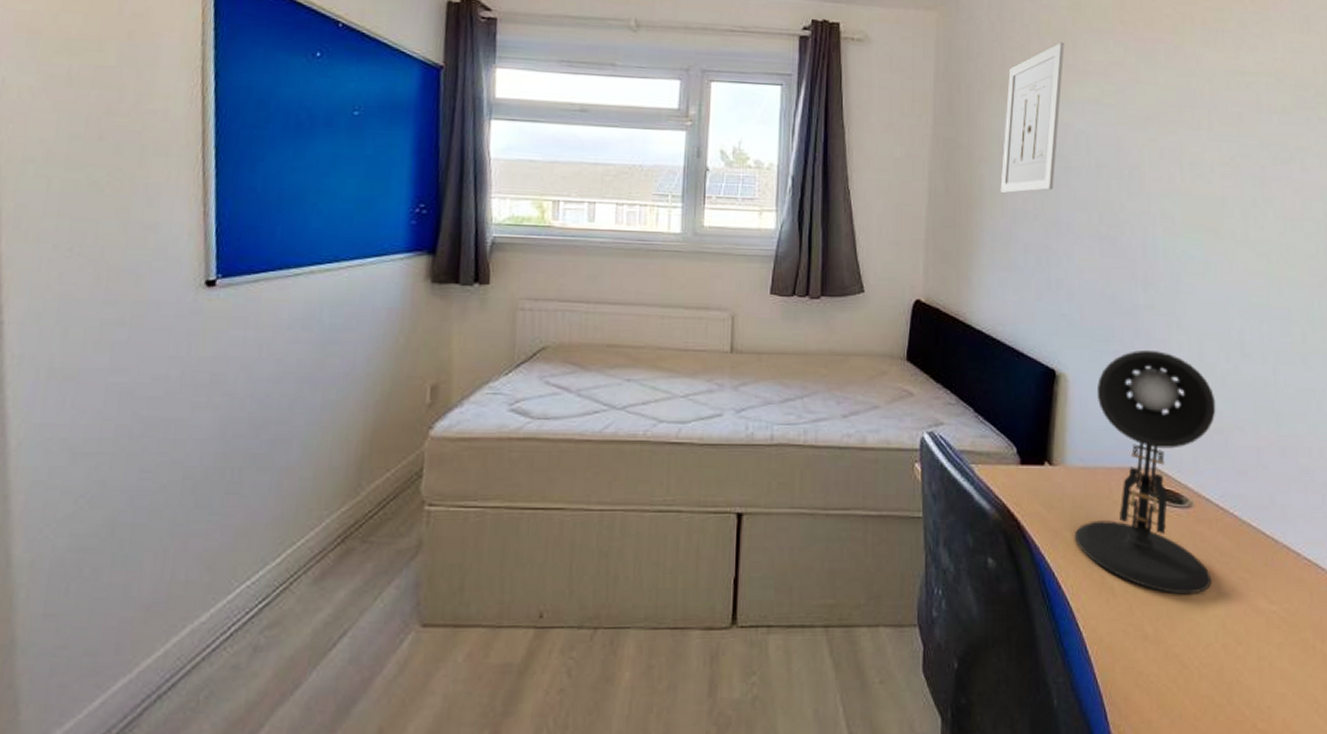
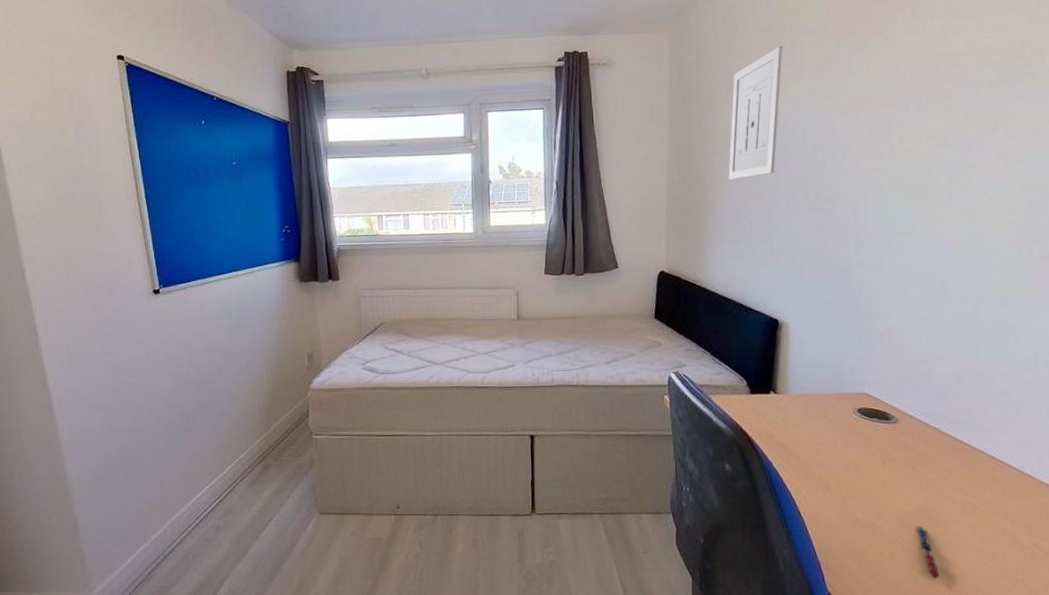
desk lamp: present [1075,350,1216,595] -> none [797,300,920,489]
pen: none [1214,643,1244,715] -> present [915,526,940,579]

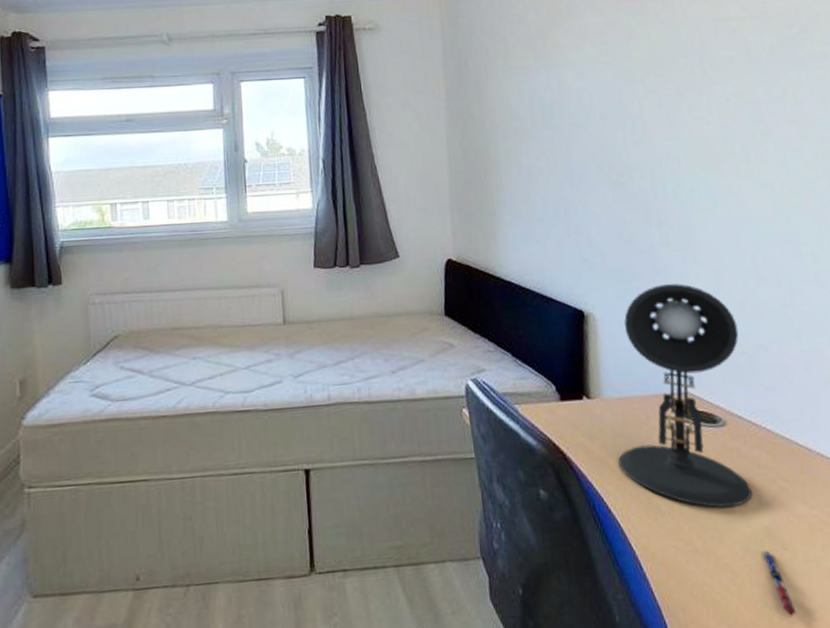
wall art: present [728,45,783,181] -> none [510,10,563,154]
desk lamp: none [797,300,920,489] -> present [618,283,752,508]

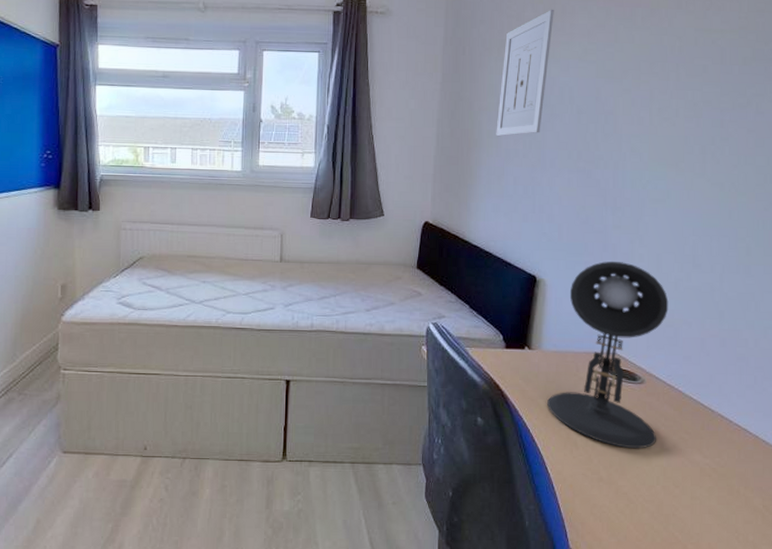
wall art: none [510,10,563,154] -> present [496,9,554,137]
pen: present [761,550,797,616] -> none [656,486,677,539]

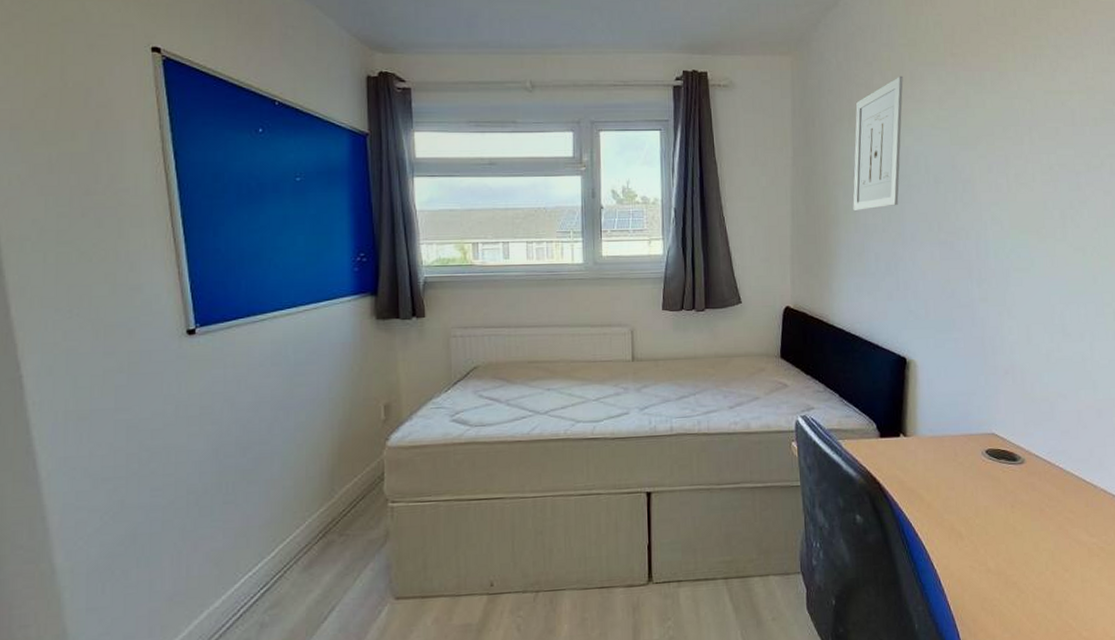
desk lamp: present [547,261,669,449] -> none [927,336,1043,534]

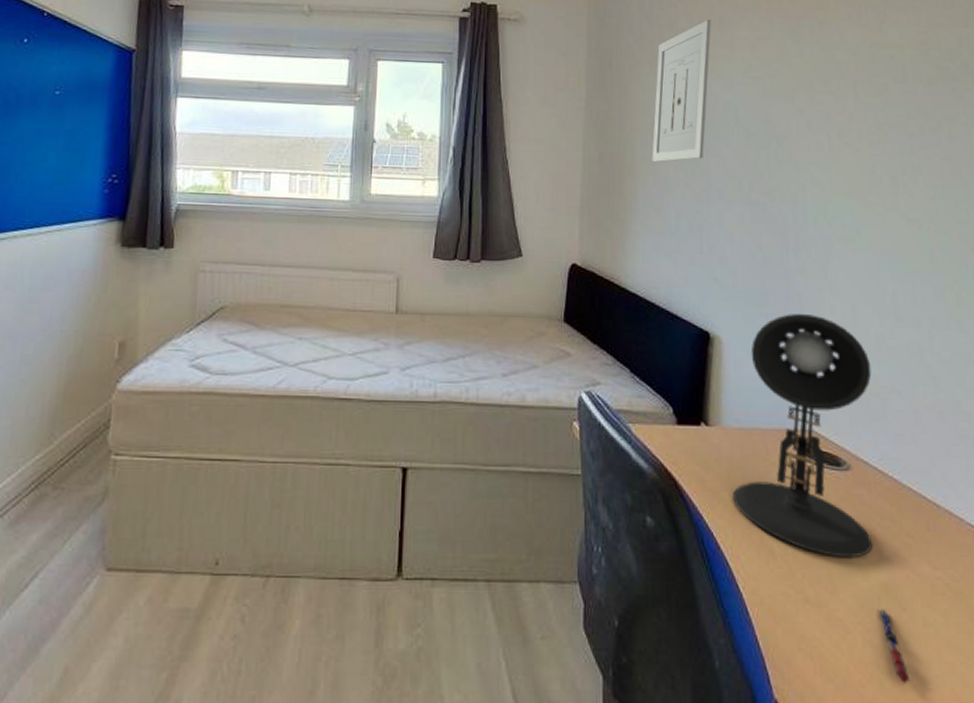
desk lamp: none [927,336,1043,534] -> present [733,314,872,558]
pen: none [1045,571,1071,627] -> present [877,608,911,683]

